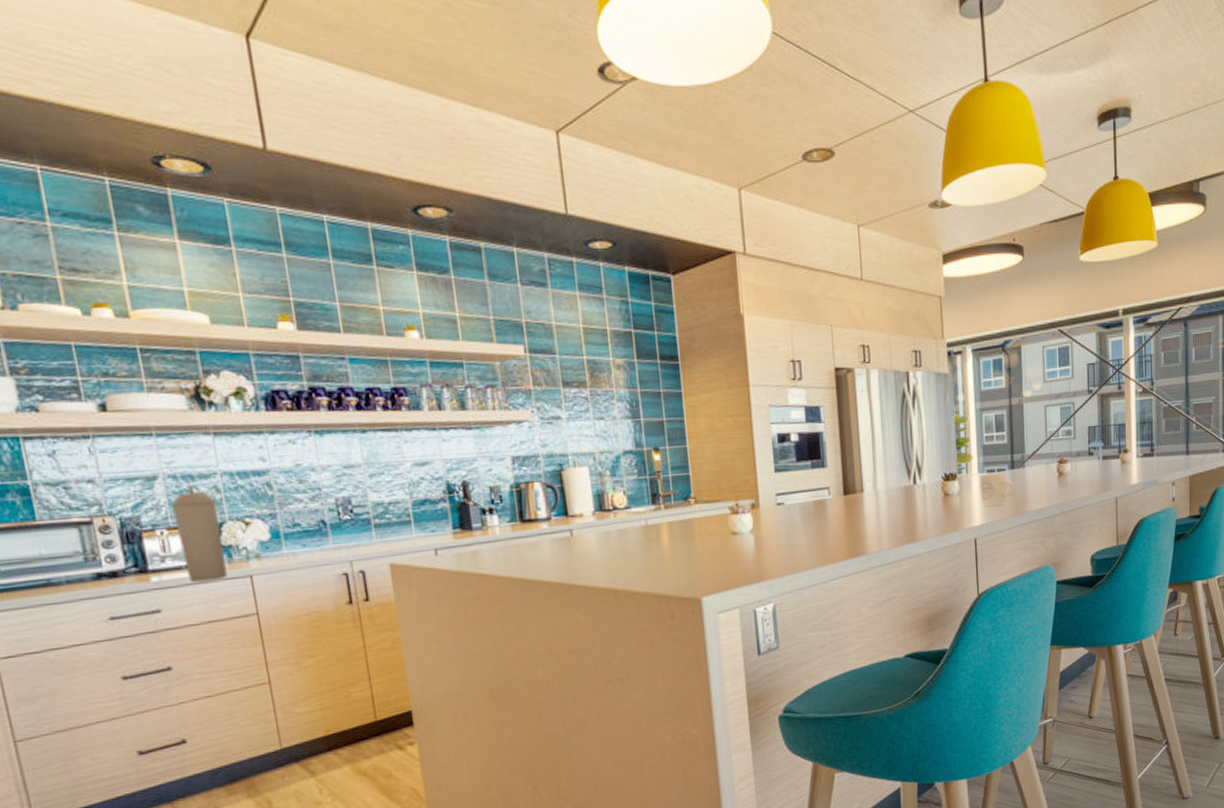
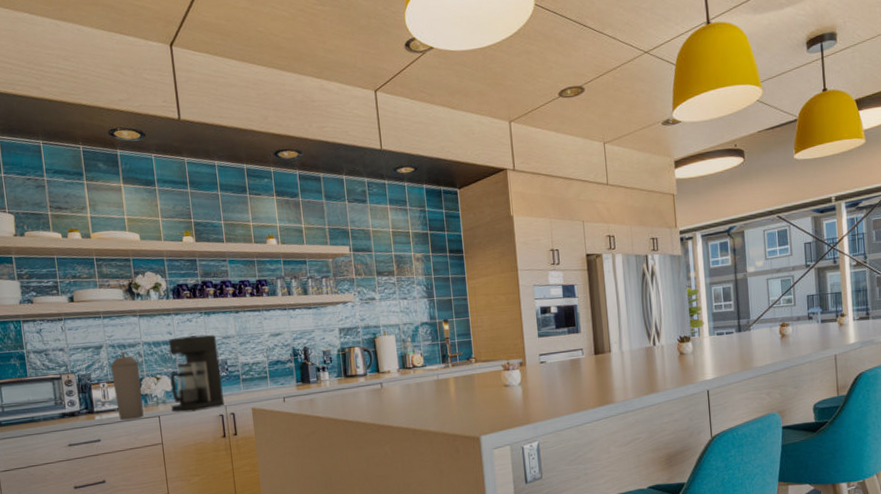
coffee maker: none [260,462,350,571] -> present [168,334,225,413]
mug: present [979,473,1014,507] -> none [710,335,742,364]

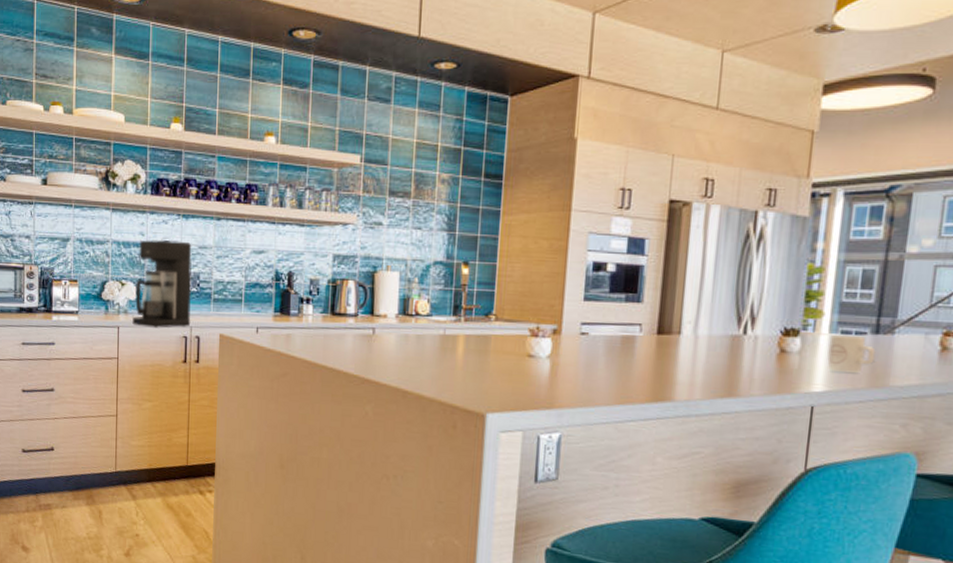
canister: present [110,351,144,421] -> none [75,248,105,327]
mug: none [710,335,742,364] -> present [827,335,876,374]

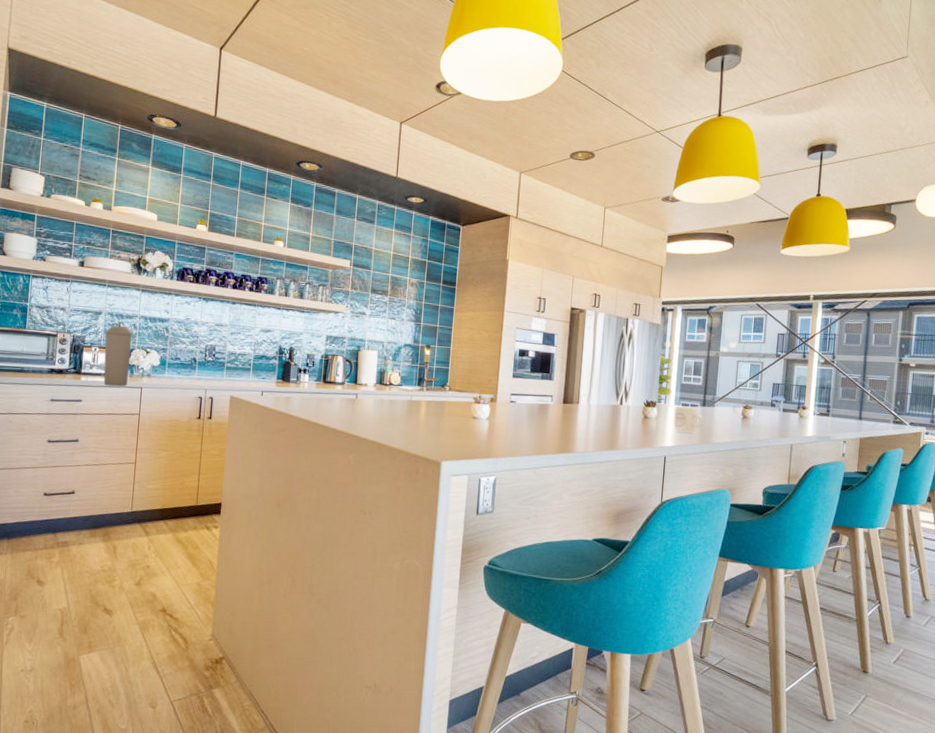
canister: none [75,248,105,327] -> present [103,321,133,387]
coffee maker: present [132,239,192,328] -> none [154,316,210,390]

